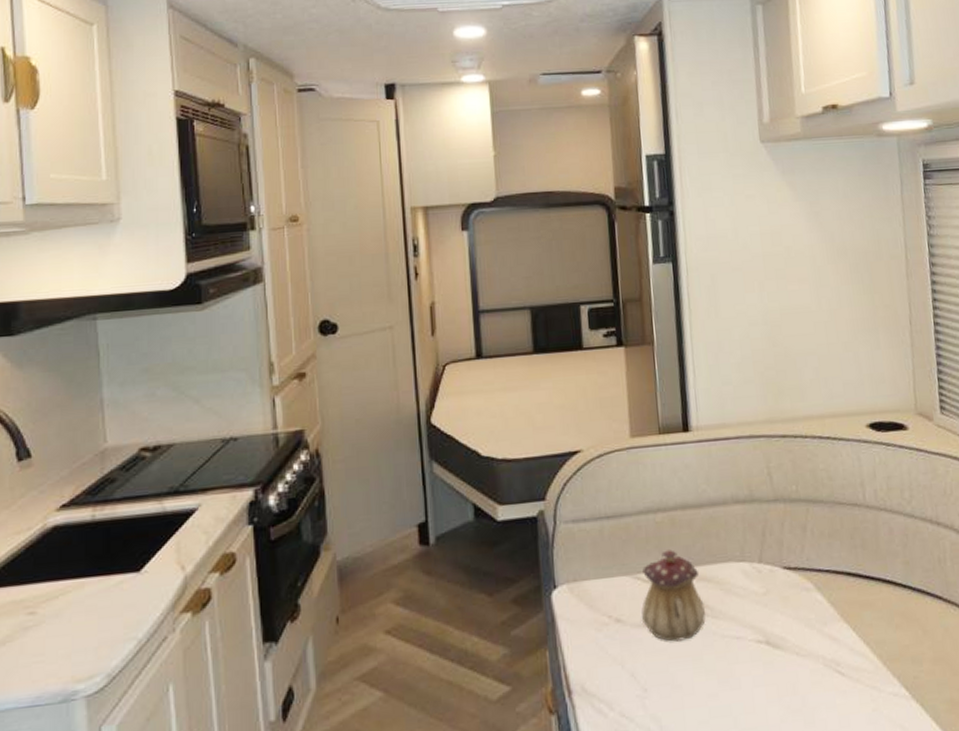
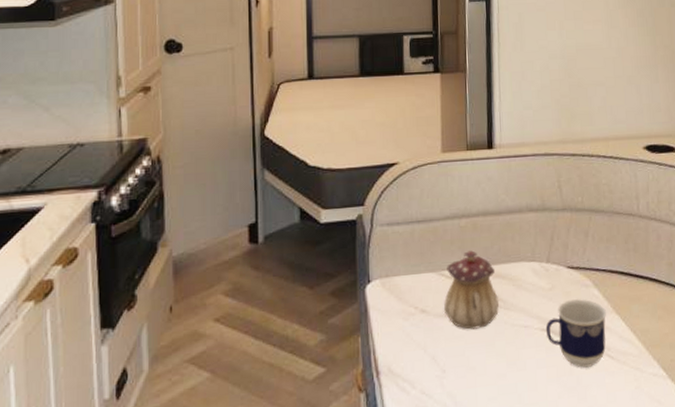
cup: none [761,605,835,687] -> present [545,299,606,368]

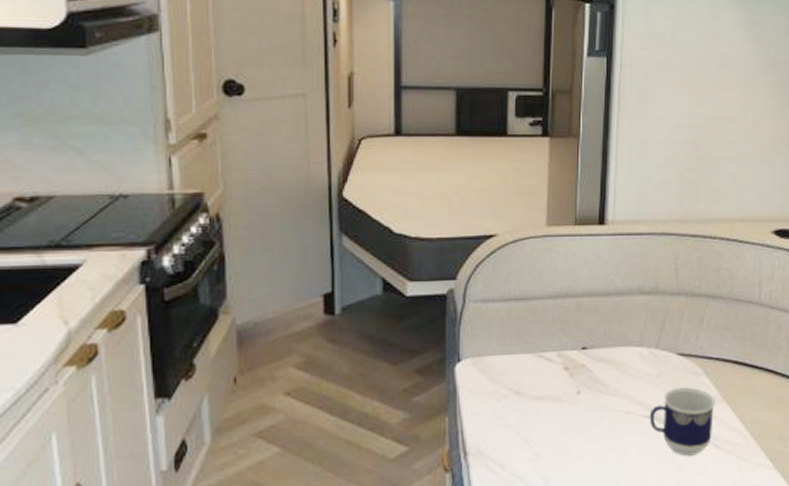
teapot: present [443,250,499,330] -> none [540,332,600,414]

